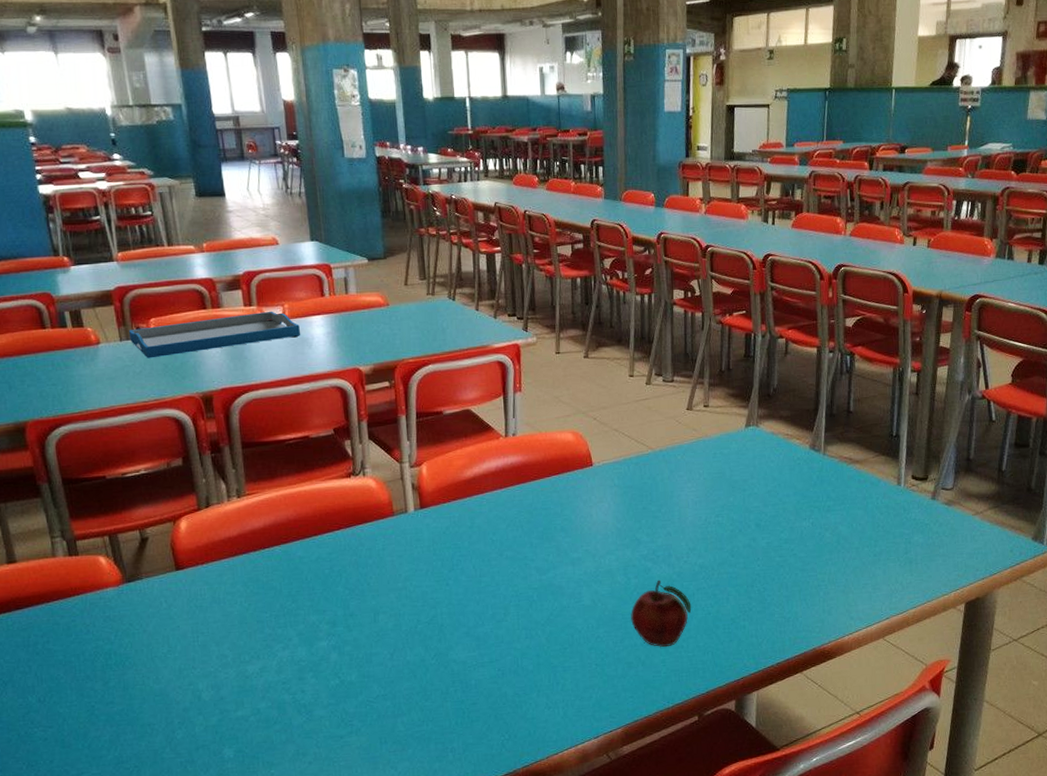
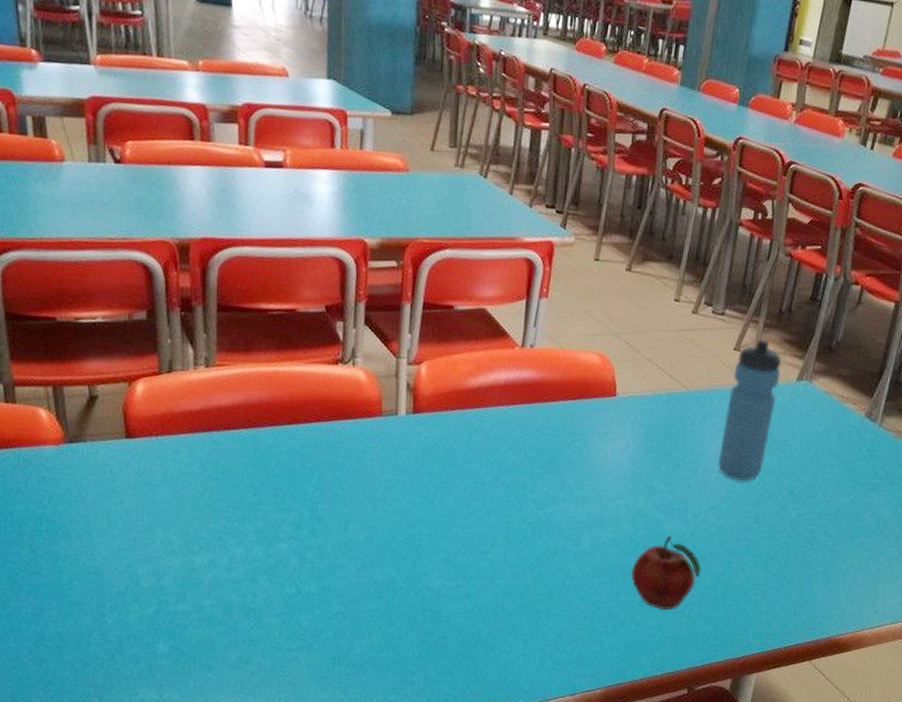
tray: present [128,311,301,359] -> none [99,150,302,191]
water bottle: none [689,397,731,522] -> present [718,339,783,481]

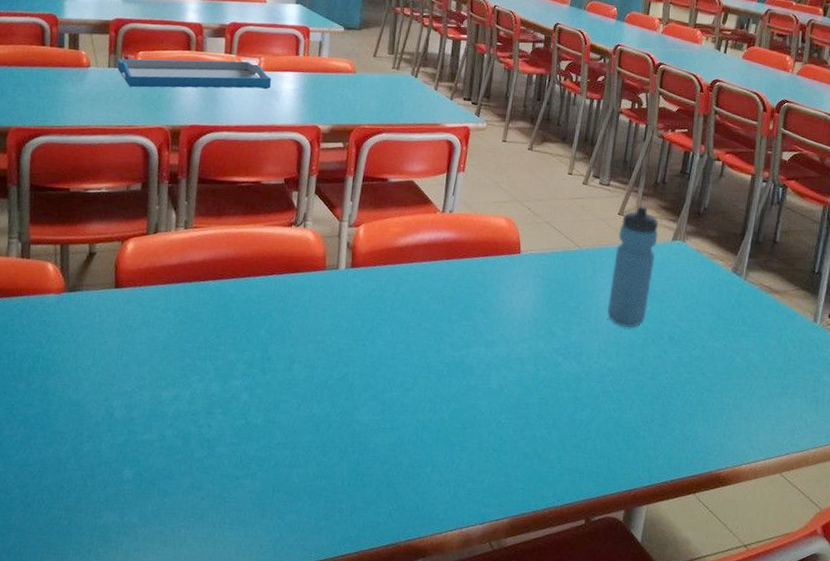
tray: none [99,150,302,191] -> present [117,58,271,89]
fruit: present [630,535,701,611] -> none [533,375,595,445]

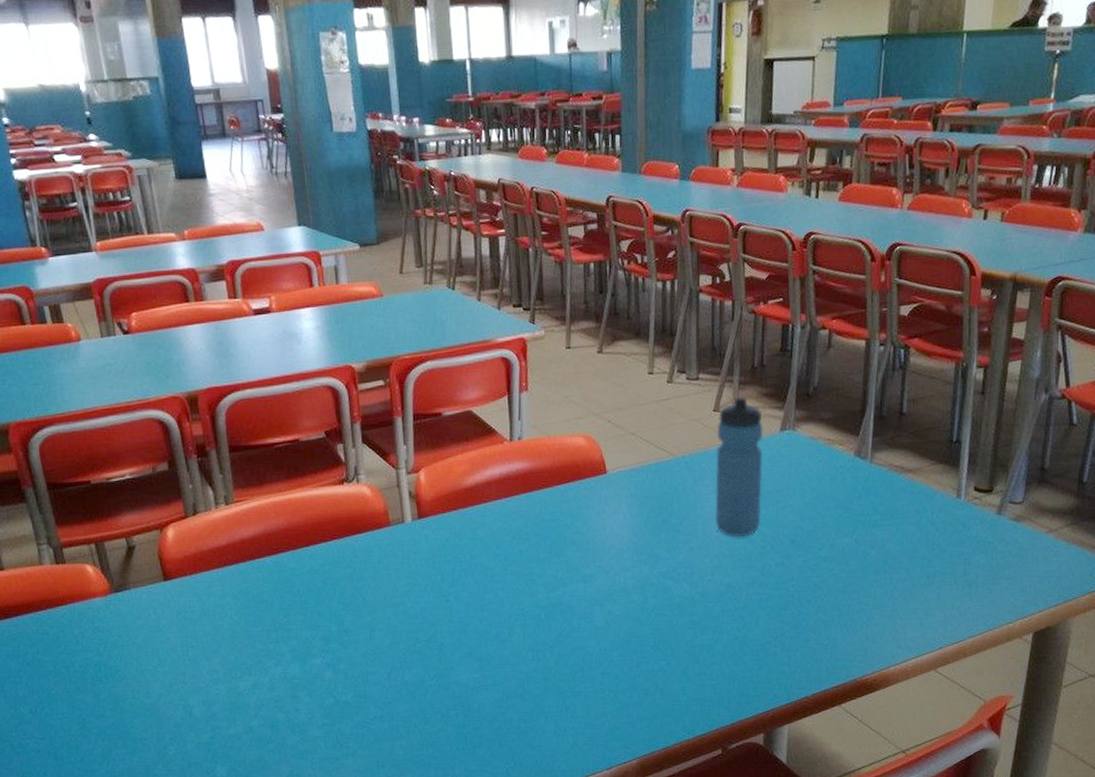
tray: present [117,58,271,89] -> none [109,303,289,356]

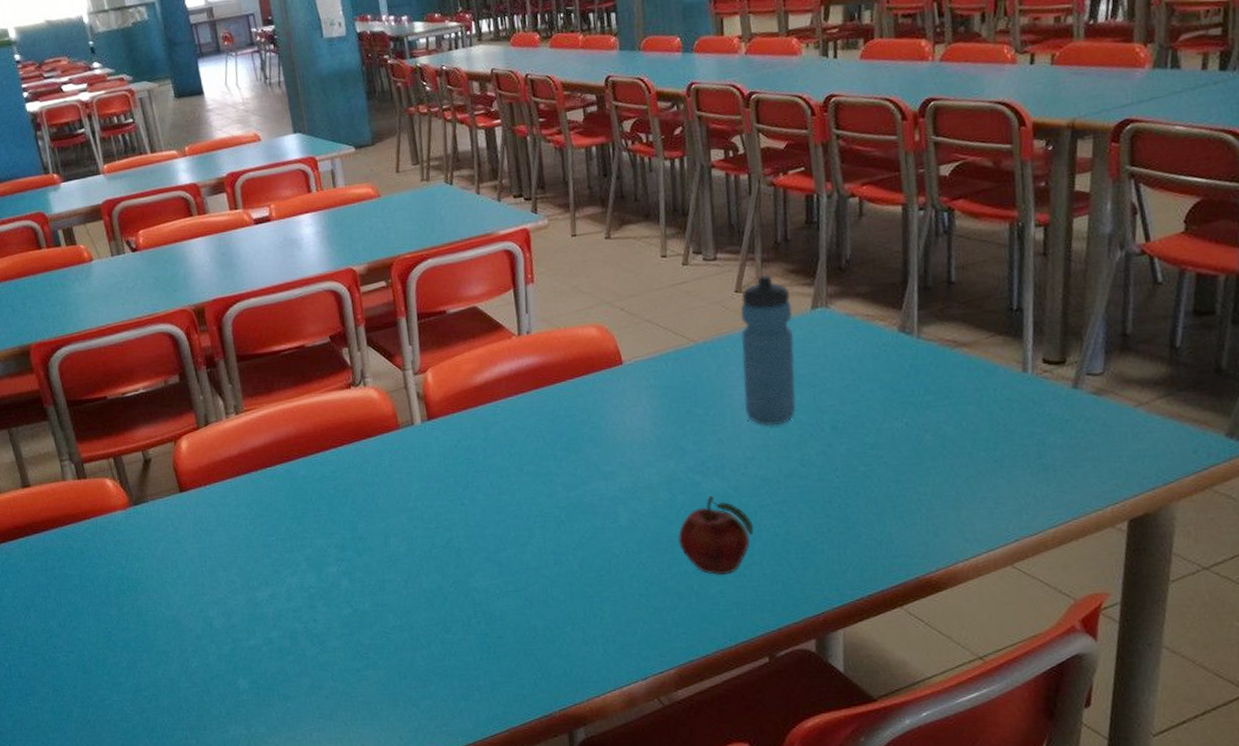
fruit: none [647,600,716,674] -> present [678,495,754,576]

